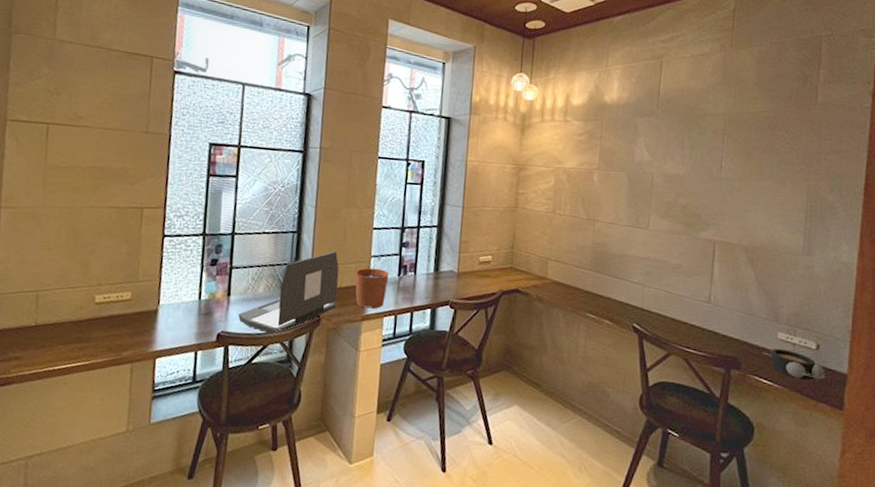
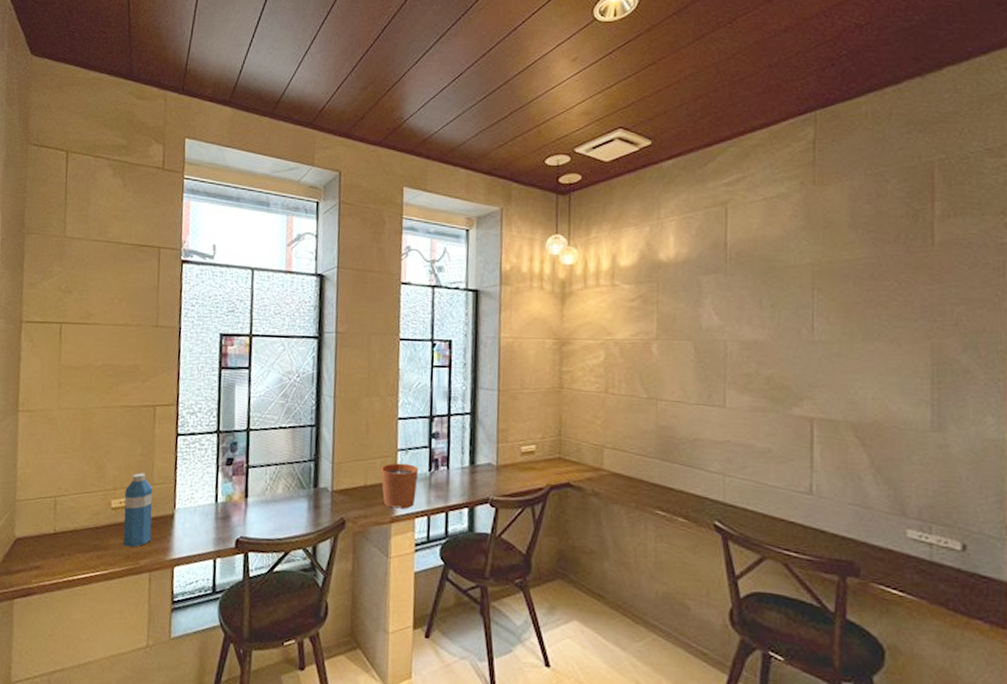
water bottle: none [106,270,138,340] -> present [123,472,153,547]
laptop: present [238,251,339,335] -> none [257,445,363,540]
alarm clock: present [763,348,825,380] -> none [888,549,977,590]

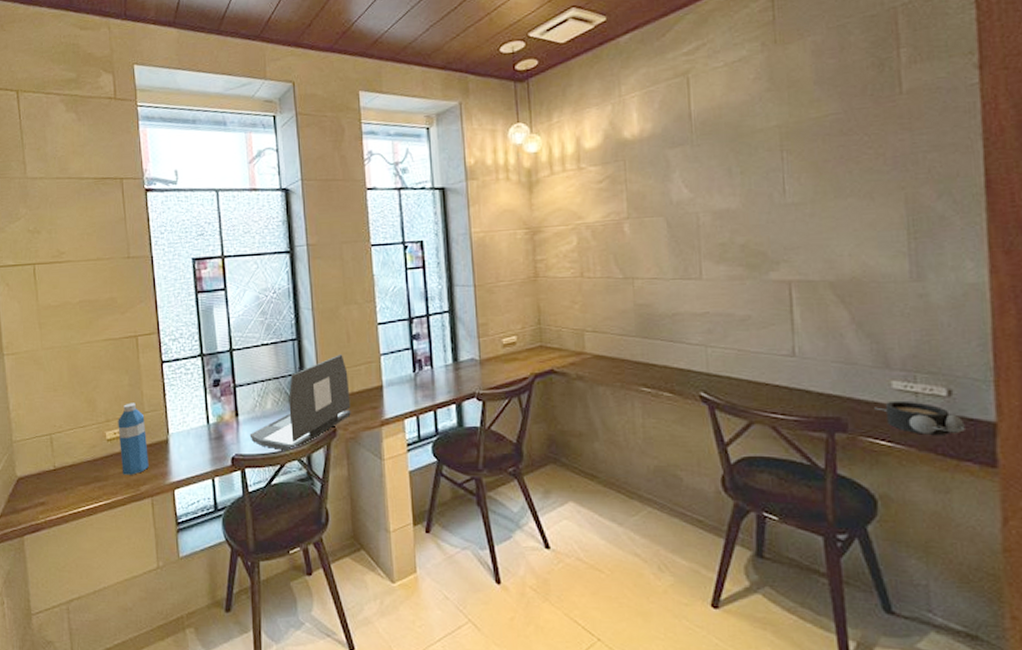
laptop: none [257,445,363,540] -> present [249,354,351,452]
plant pot: present [381,449,419,509] -> none [366,353,404,412]
alarm clock: none [888,549,977,590] -> present [874,400,965,435]

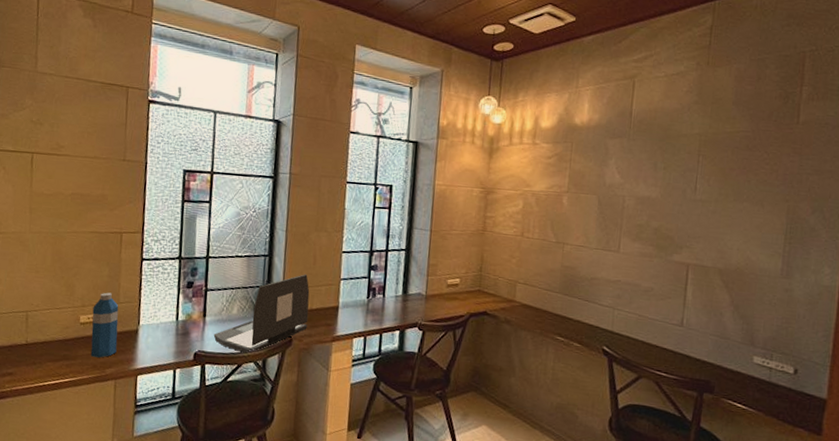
alarm clock: present [874,400,965,435] -> none [737,372,803,405]

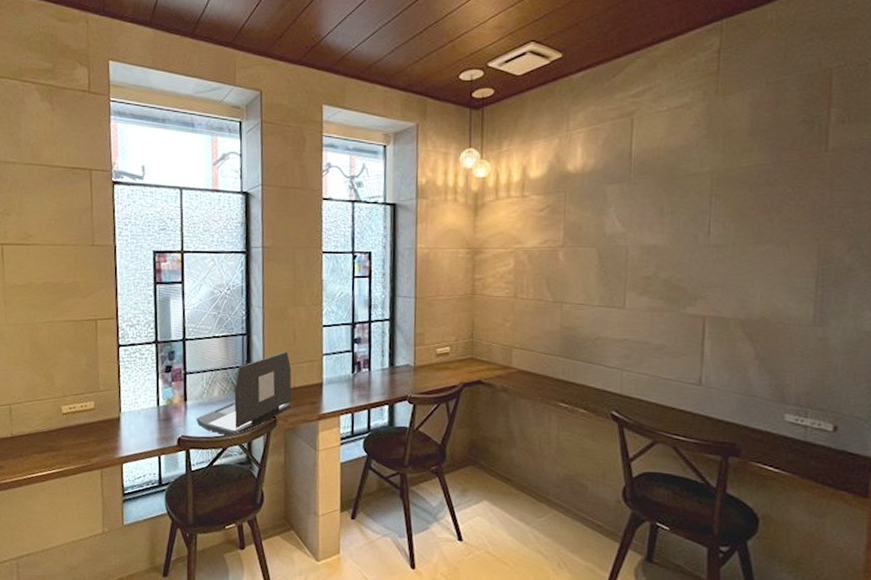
water bottle: present [90,292,119,358] -> none [73,381,101,447]

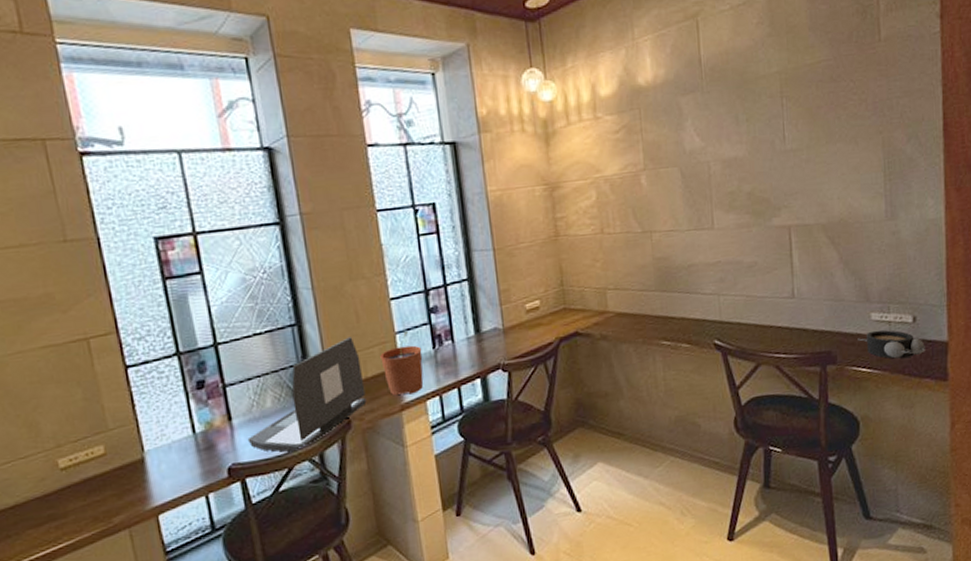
plant pot: none [308,354,343,408] -> present [380,330,424,396]
alarm clock: none [767,431,845,466] -> present [858,330,925,359]

